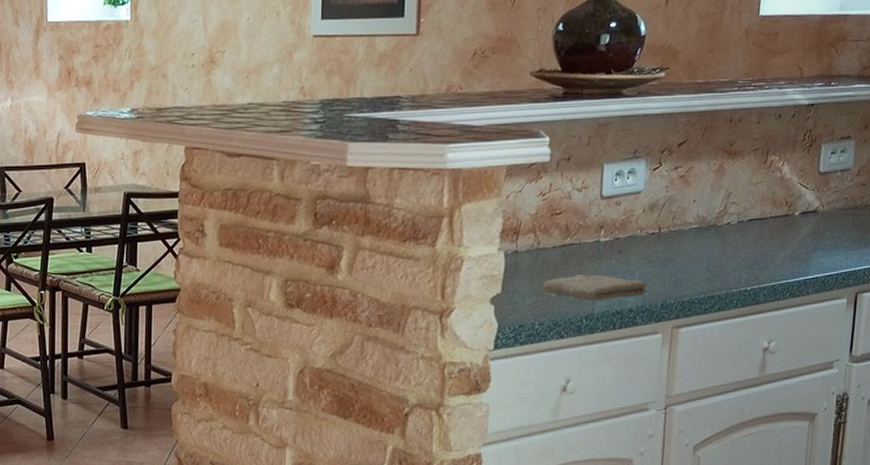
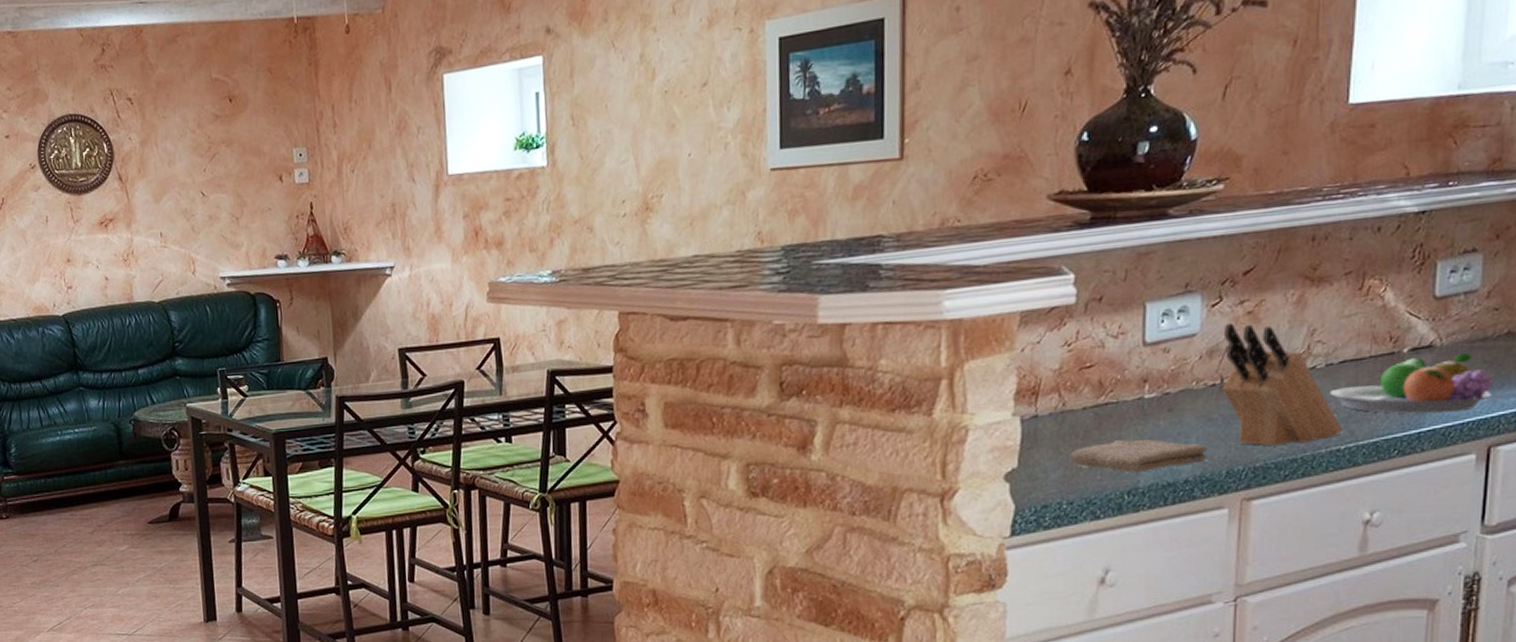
knife block: none [660,184,749,285] -> present [1222,322,1343,447]
fruit bowl: none [741,217,862,265] -> present [1330,352,1495,414]

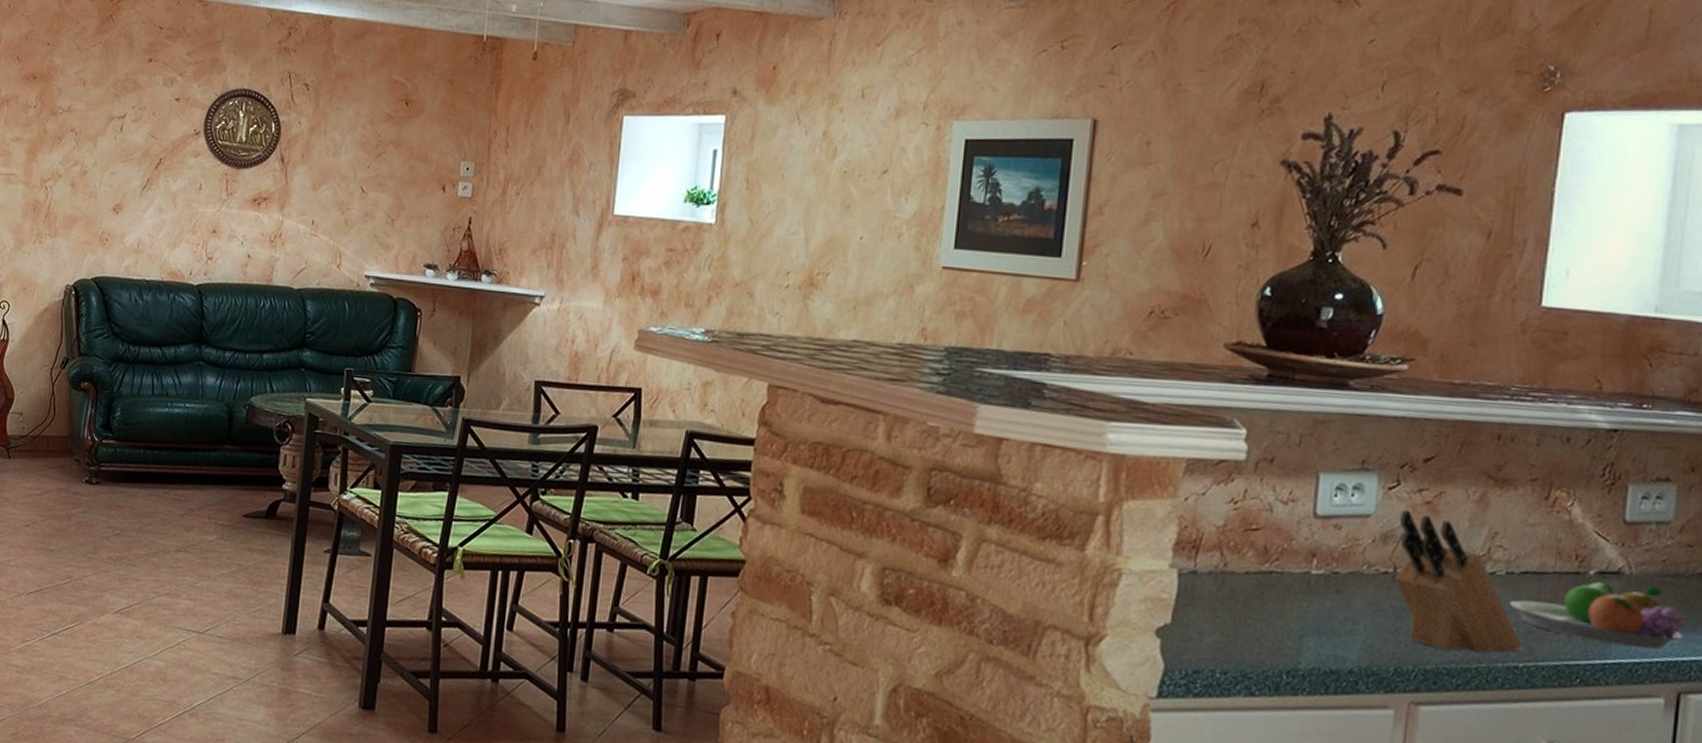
washcloth: present [1069,439,1208,473] -> none [1226,613,1376,654]

